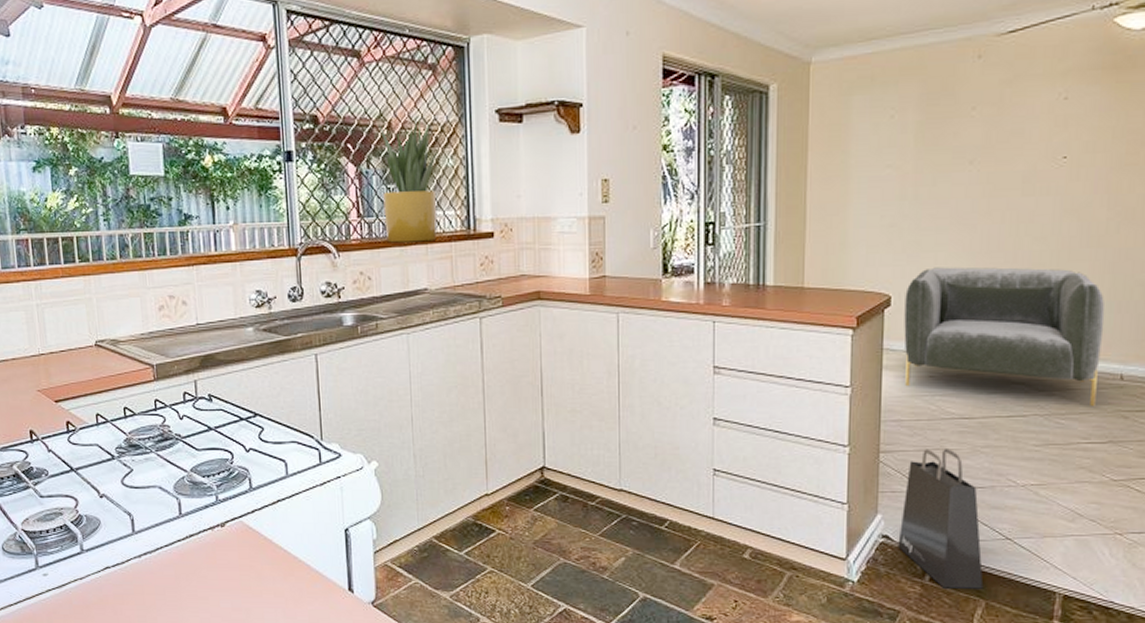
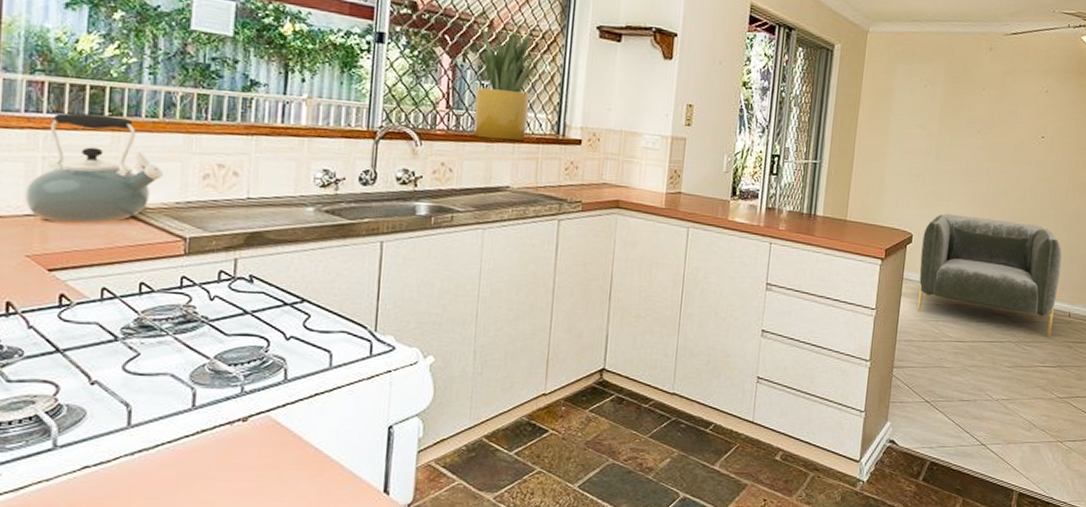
kettle: none [28,262,127,359] -> present [25,112,163,223]
shopping bag: present [898,449,984,589] -> none [901,366,964,488]

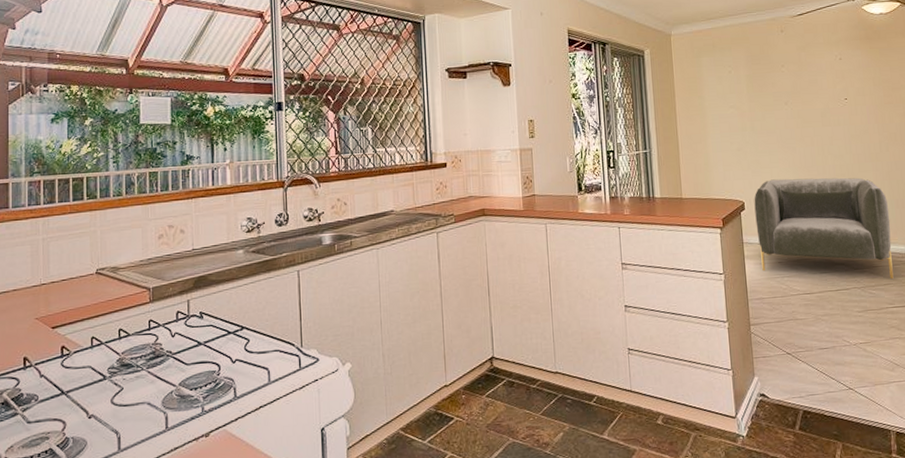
kettle: present [25,112,163,223] -> none [32,199,129,288]
planter: present [473,18,537,142] -> none [352,74,401,174]

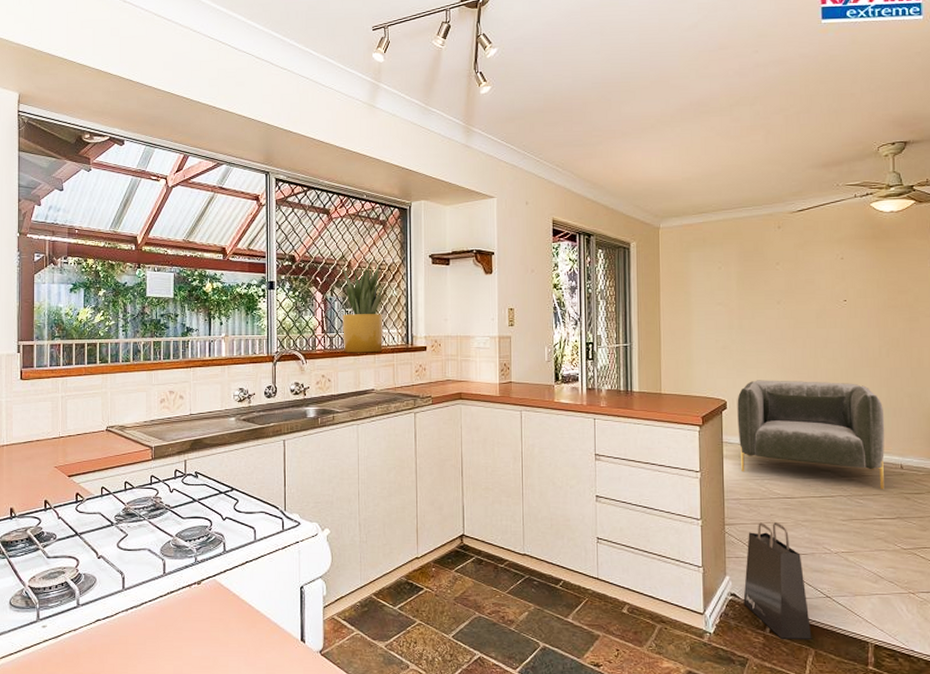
planter: none [352,74,401,174] -> present [340,259,385,353]
shopping bag: none [772,319,839,435] -> present [743,522,812,639]

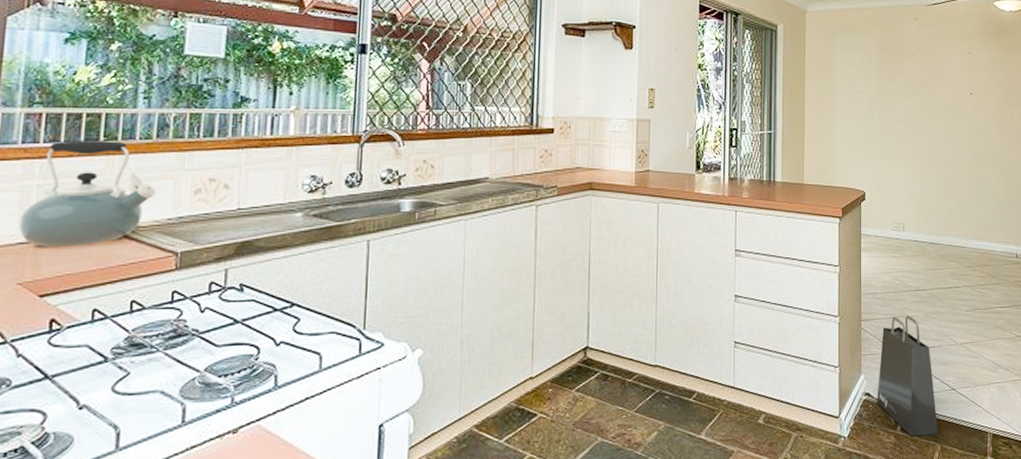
kettle: none [52,363,135,441] -> present [18,140,156,247]
planter: present [340,259,385,353] -> none [452,24,509,135]
chair: present [737,380,885,489] -> none [875,170,1004,278]

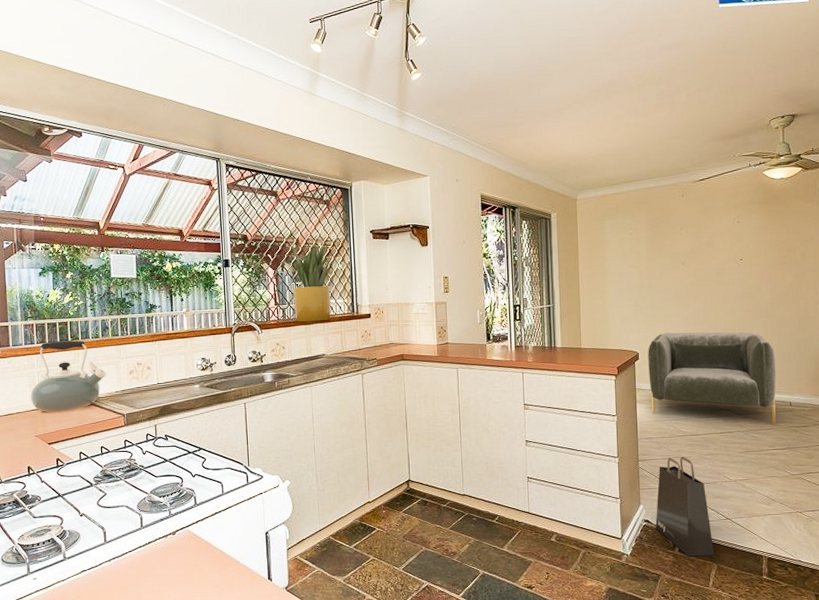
planter: none [452,24,509,135] -> present [288,236,331,323]
chair: none [875,170,1004,278] -> present [648,332,776,424]

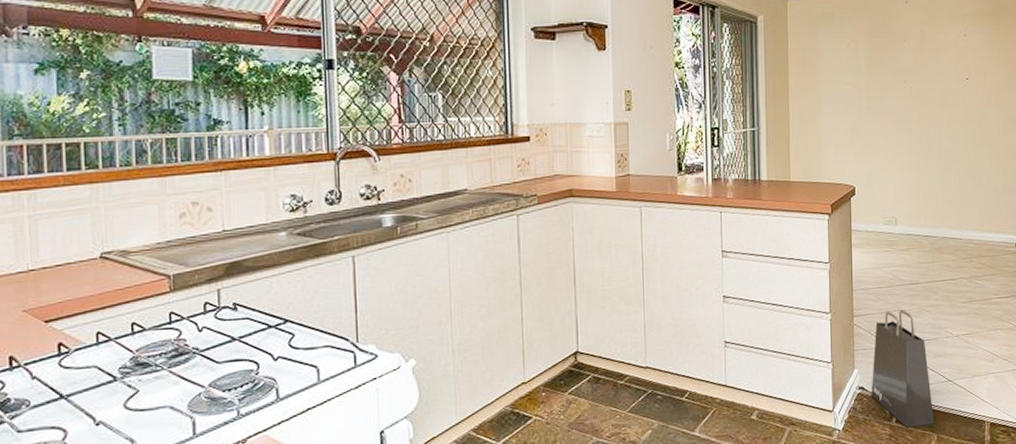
kettle: present [30,340,106,412] -> none [16,169,142,275]
planter: present [288,236,331,323] -> none [419,31,478,147]
chair: present [648,332,776,424] -> none [865,162,1002,269]

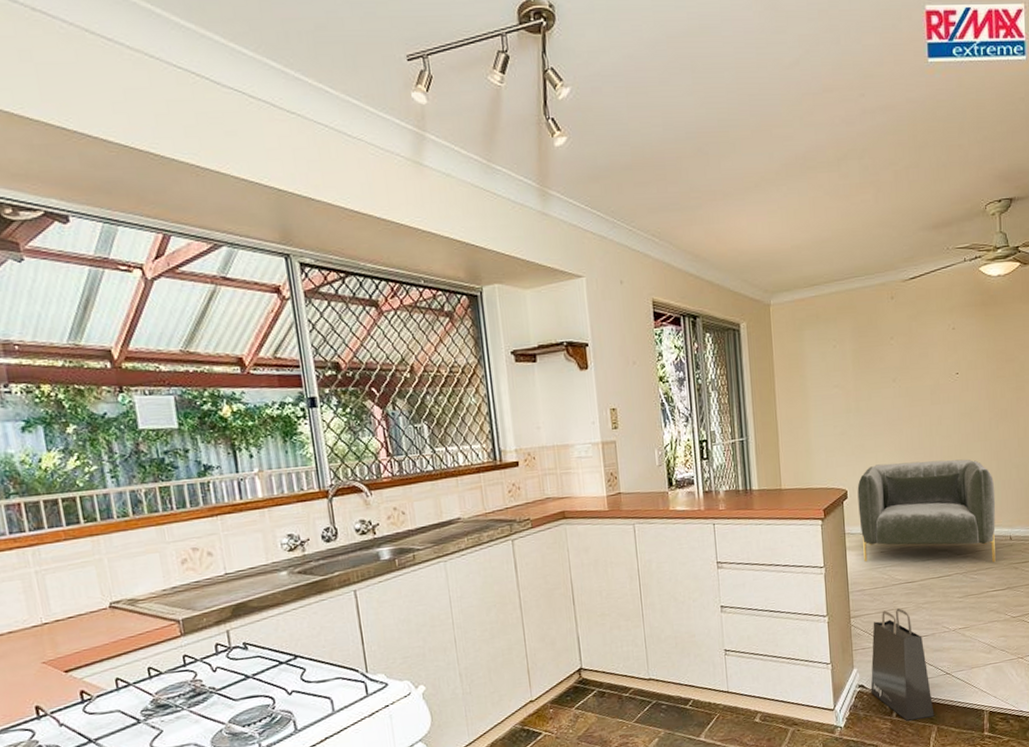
chair: none [865,162,1002,269] -> present [857,459,996,562]

